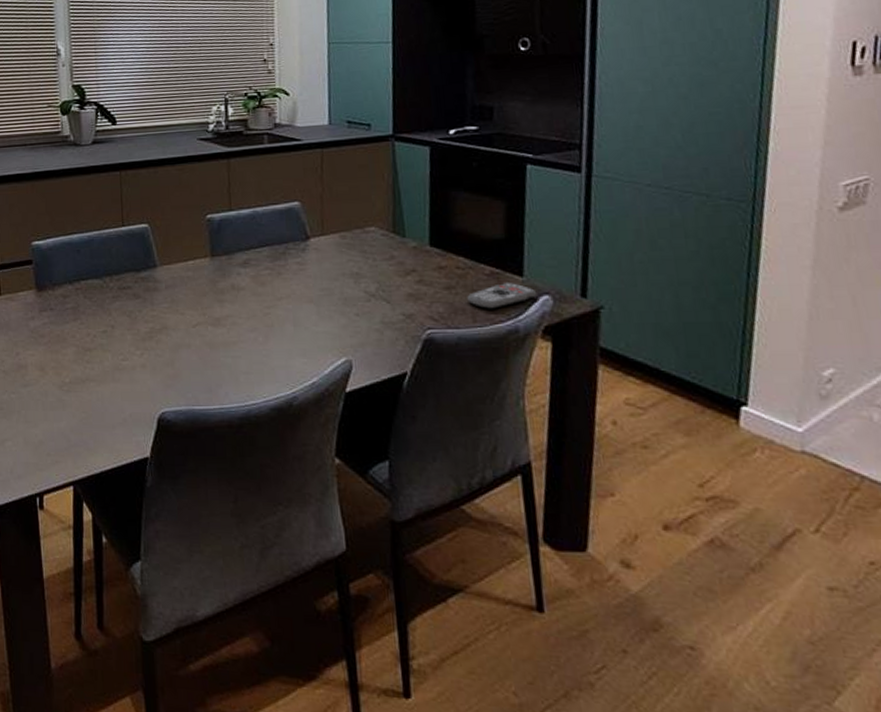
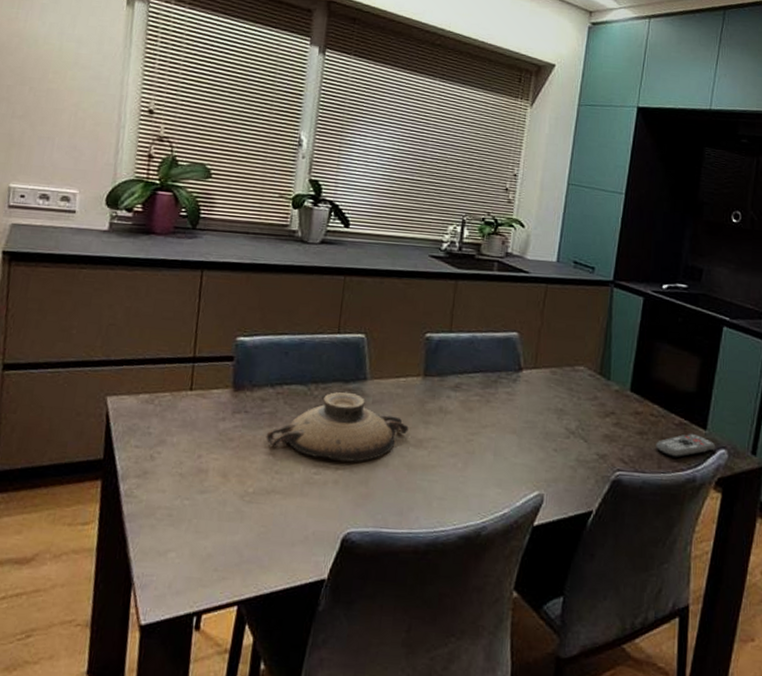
teapot: none [72,280,205,346] -> present [266,391,409,462]

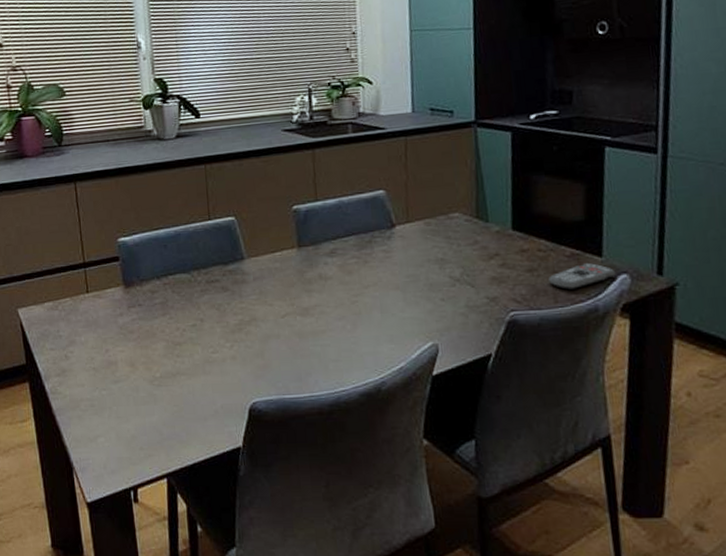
teapot: present [266,391,409,462] -> none [162,273,293,338]

